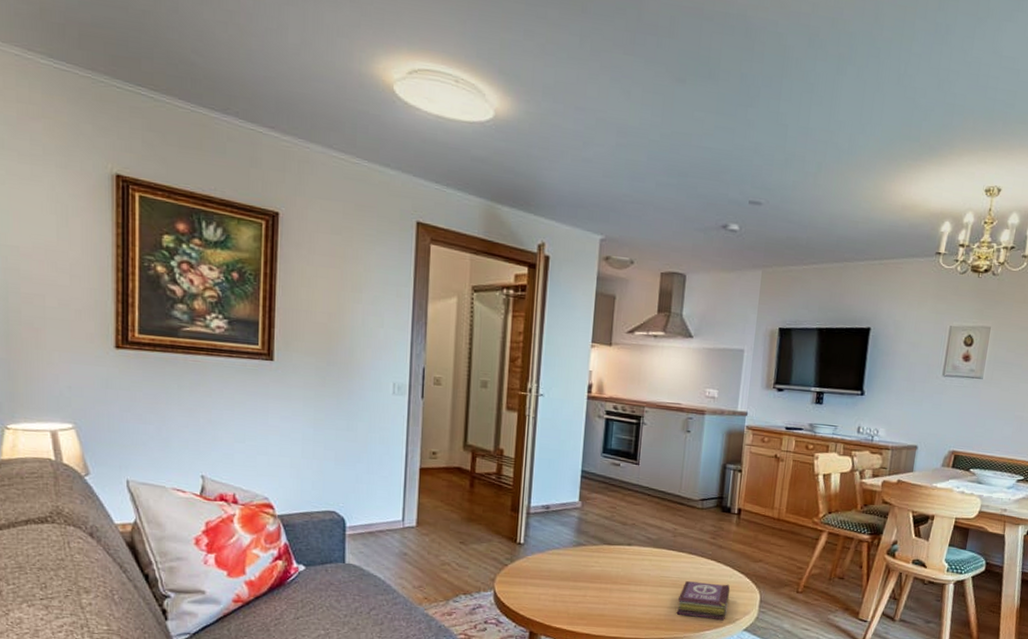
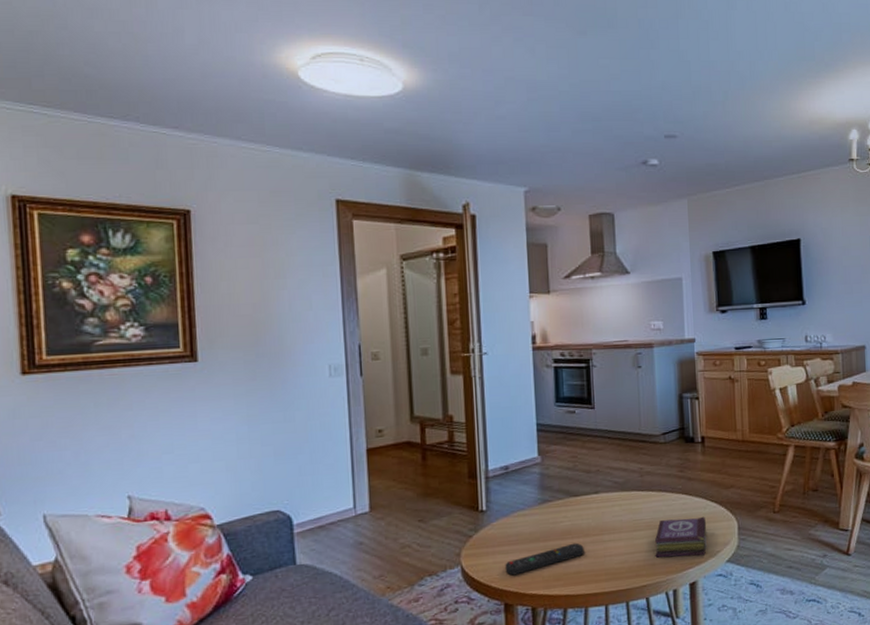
remote control: none [534,587,610,608] -> present [505,542,584,576]

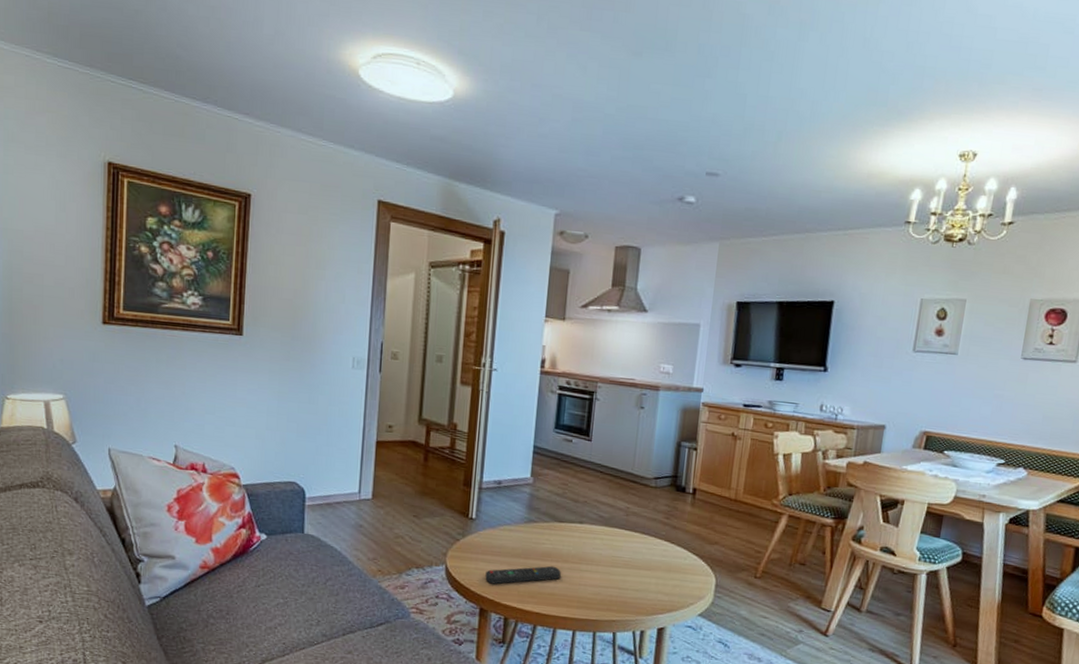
book: present [654,516,707,558] -> none [628,562,685,604]

